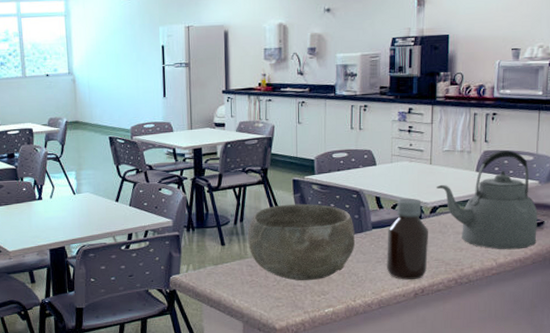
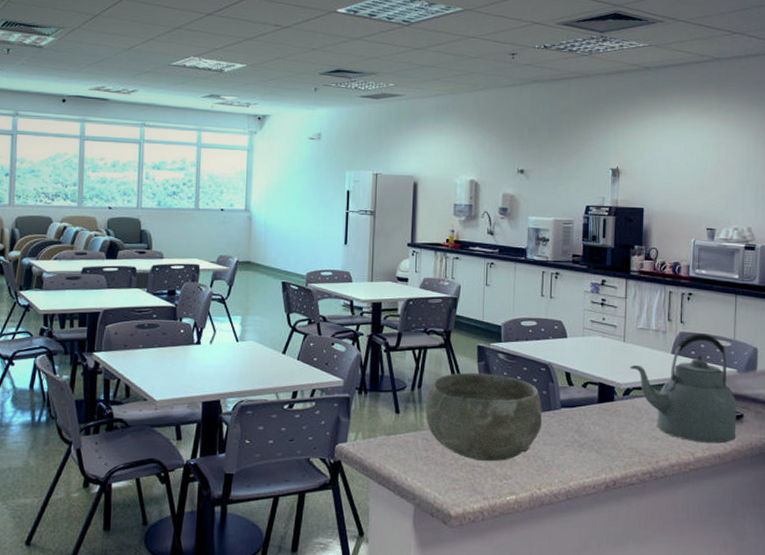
bottle: present [387,198,428,280] -> none [576,376,621,469]

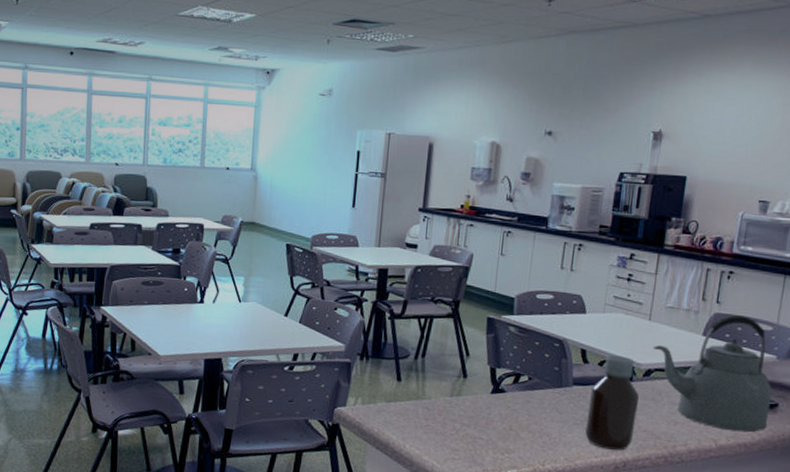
bowl: present [425,372,542,462] -> none [427,344,553,435]
bottle: none [576,376,621,469] -> present [585,355,639,450]

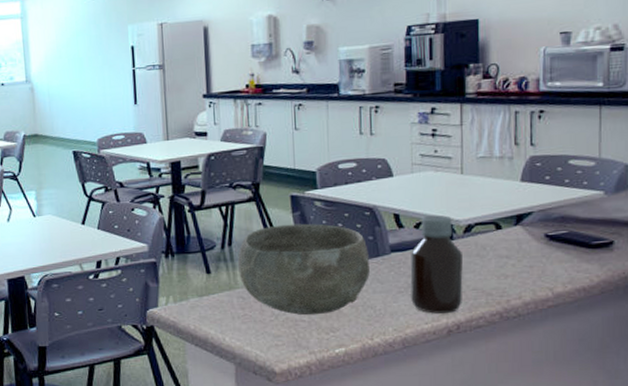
bowl: none [427,344,553,435] -> present [238,223,370,316]
kettle: present [652,315,772,433] -> none [469,155,605,277]

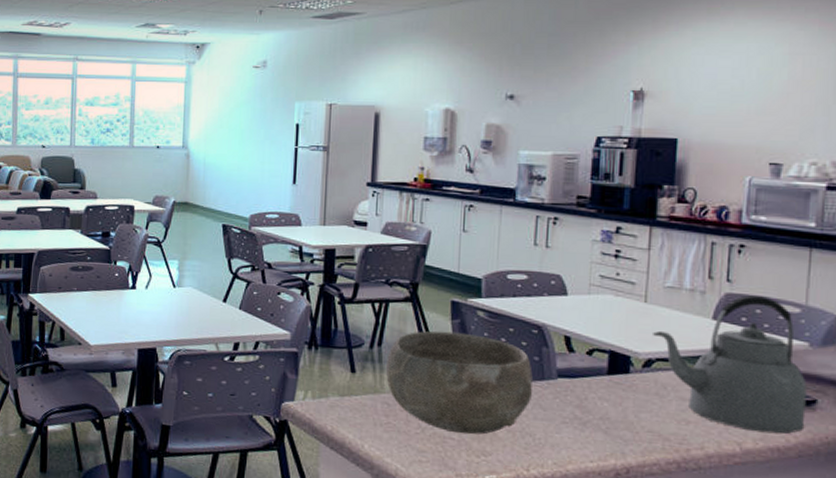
bottle: present [410,215,463,314] -> none [576,342,639,454]
kettle: none [469,155,605,277] -> present [651,295,807,434]

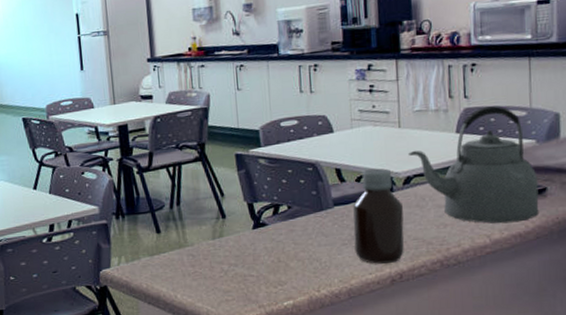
bowl: present [386,331,533,435] -> none [186,180,314,270]
bottle: none [576,342,639,454] -> present [353,168,405,264]

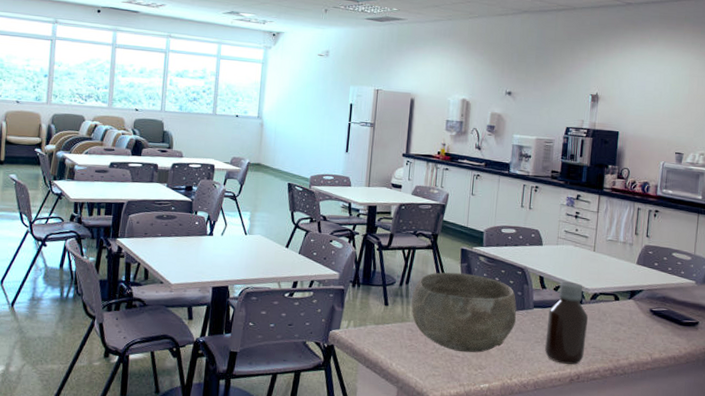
bowl: none [186,180,314,270] -> present [411,272,517,353]
kettle: present [407,106,540,224] -> none [597,247,693,347]

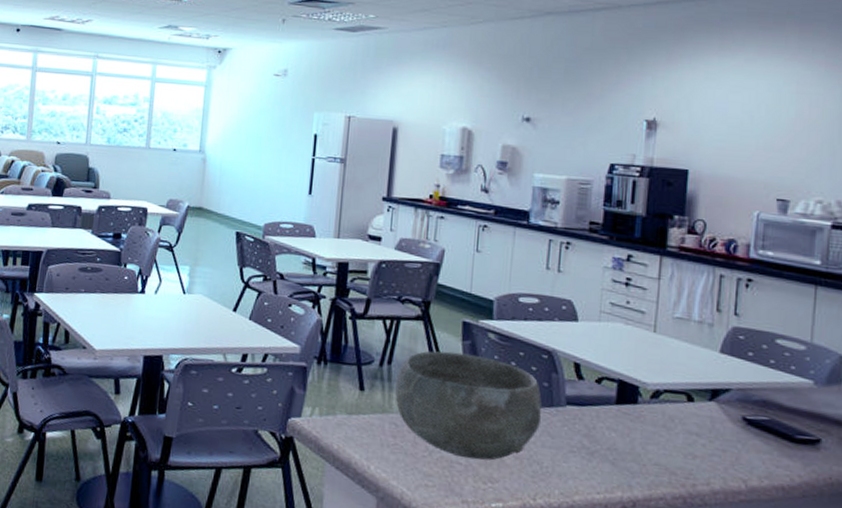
bottle: present [545,281,588,365] -> none [583,371,647,487]

